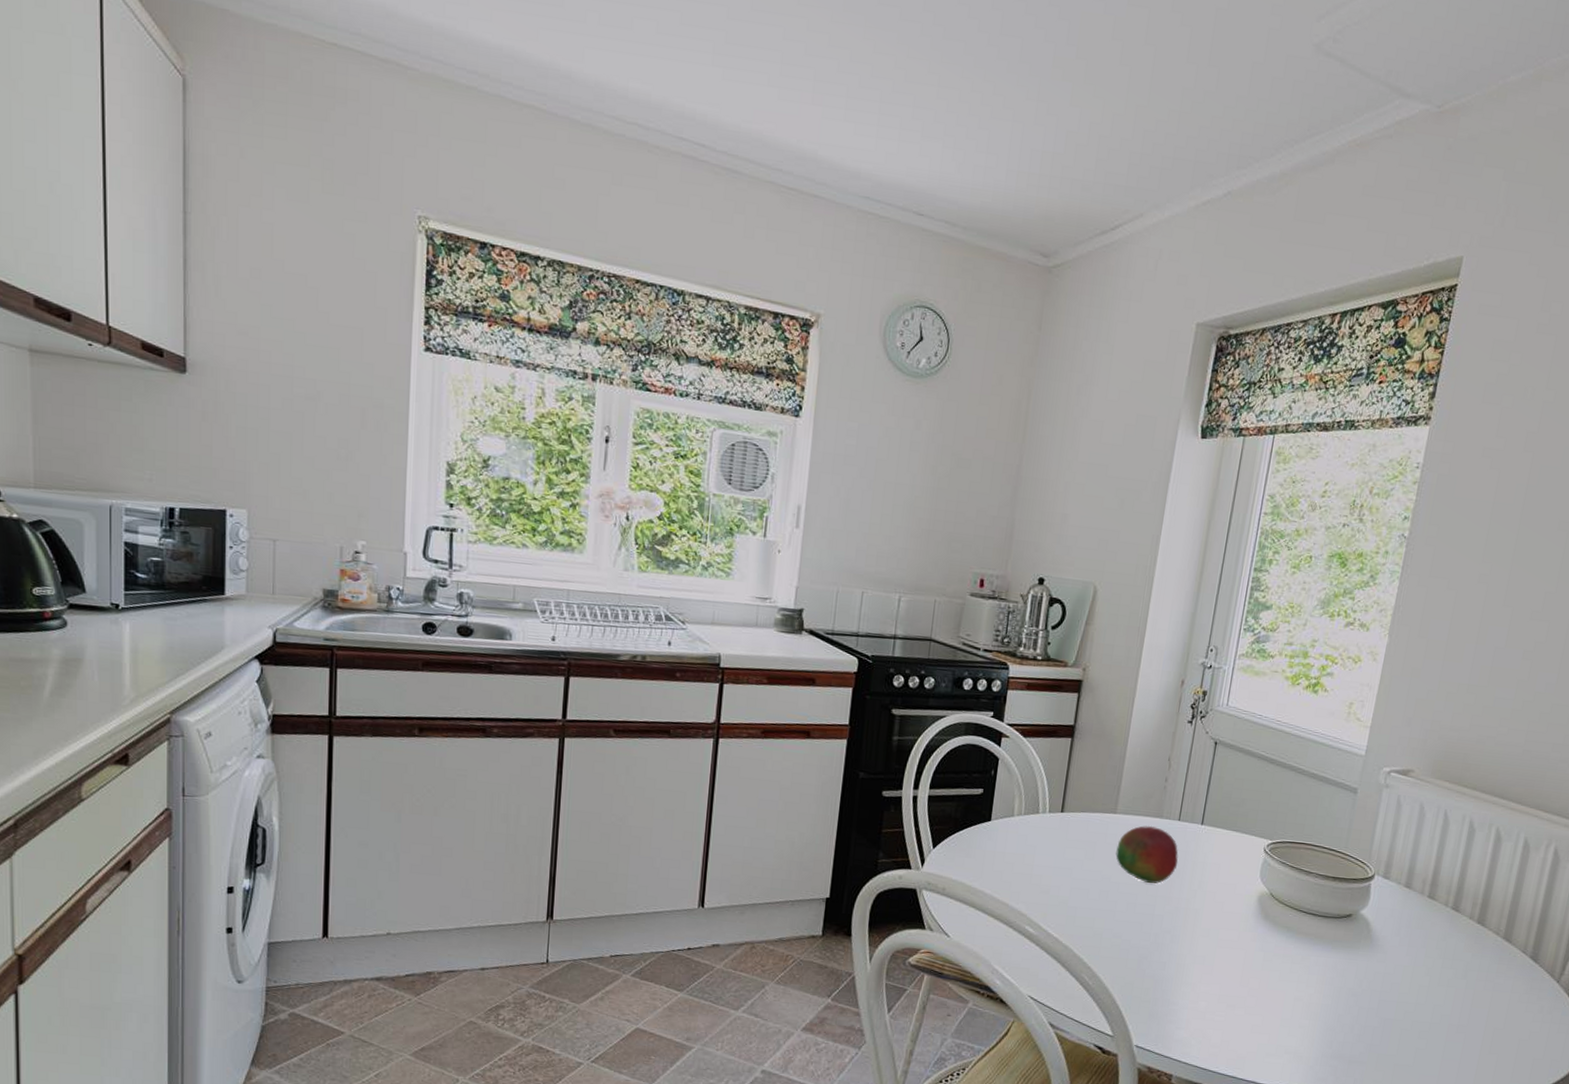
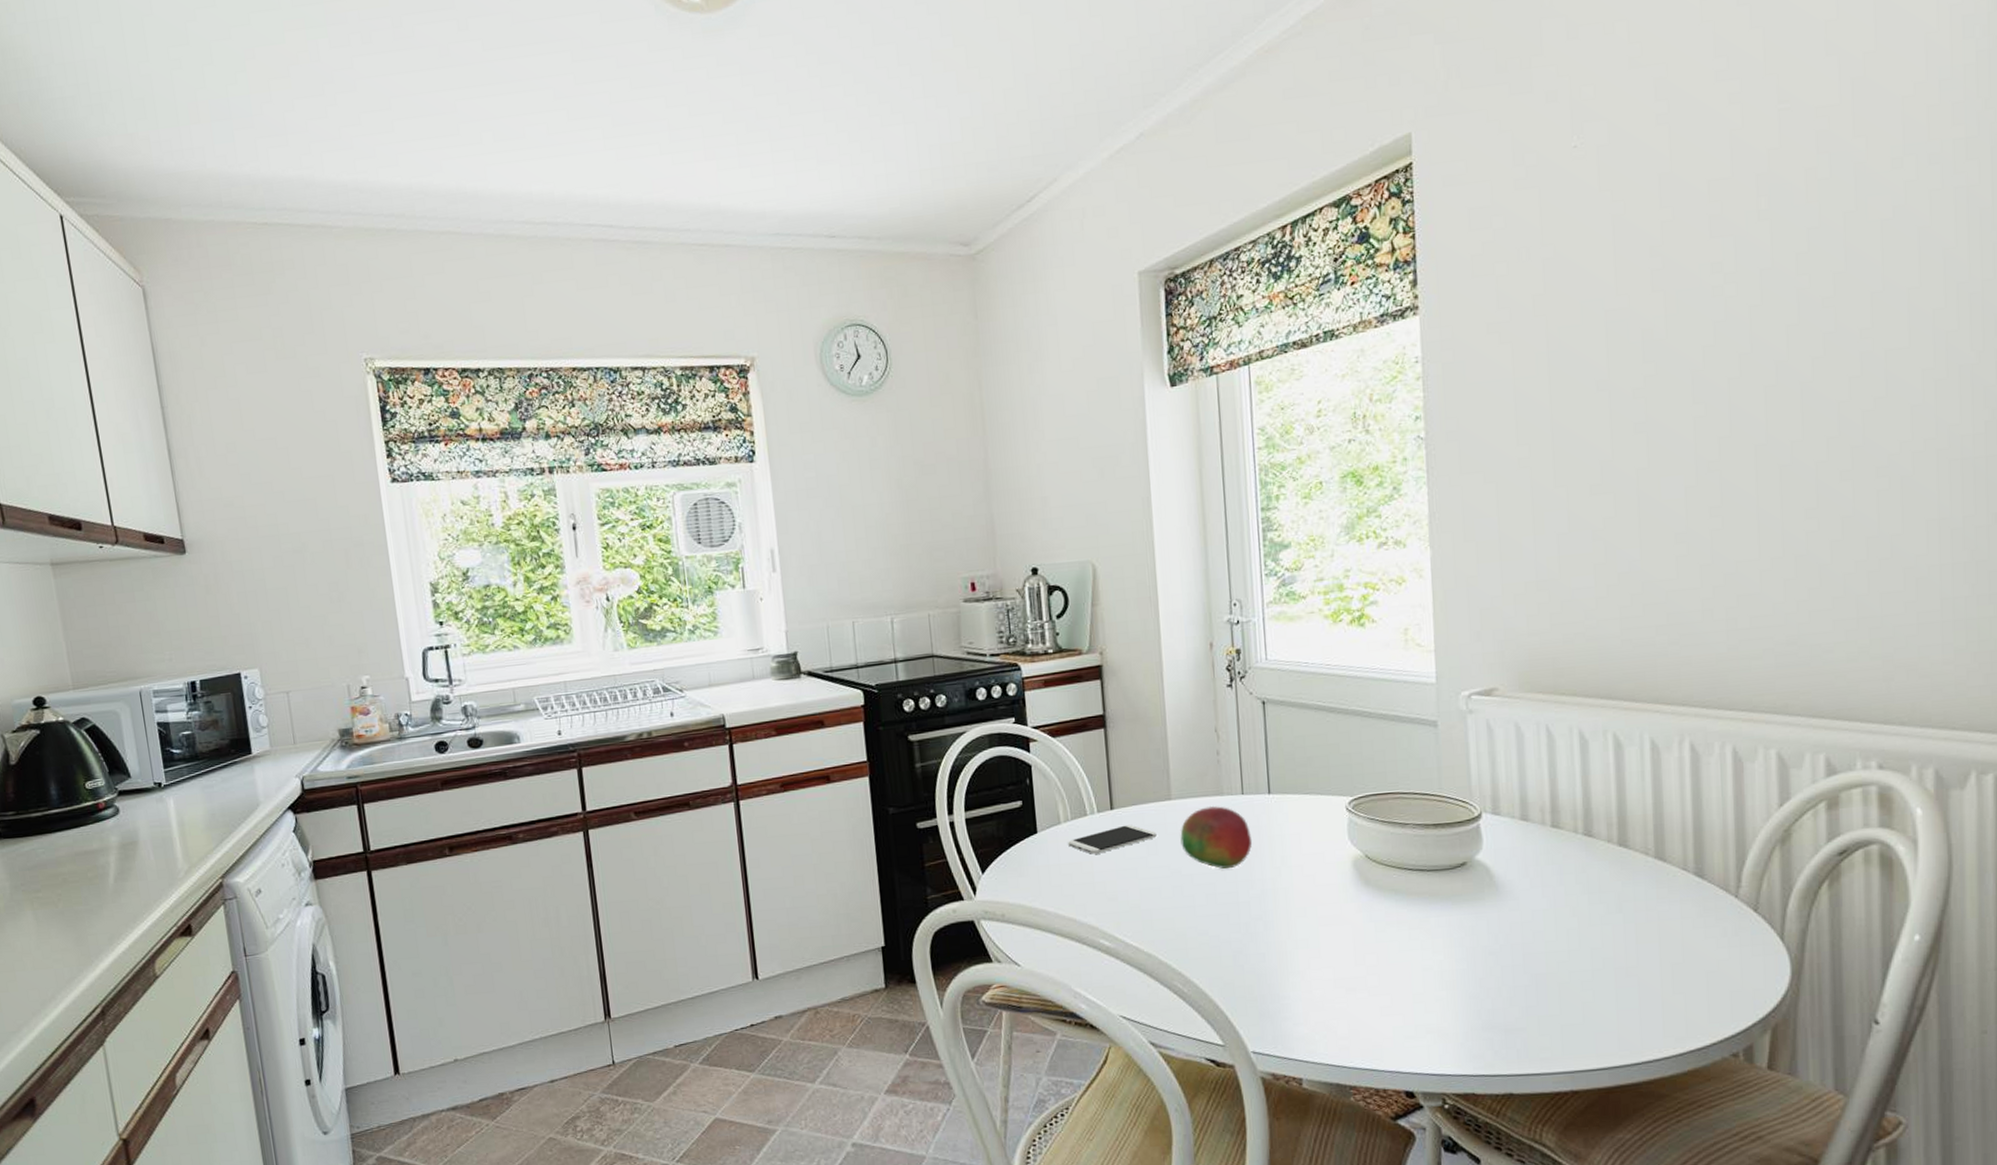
smartphone: none [1016,828,1097,850] -> present [1068,824,1157,854]

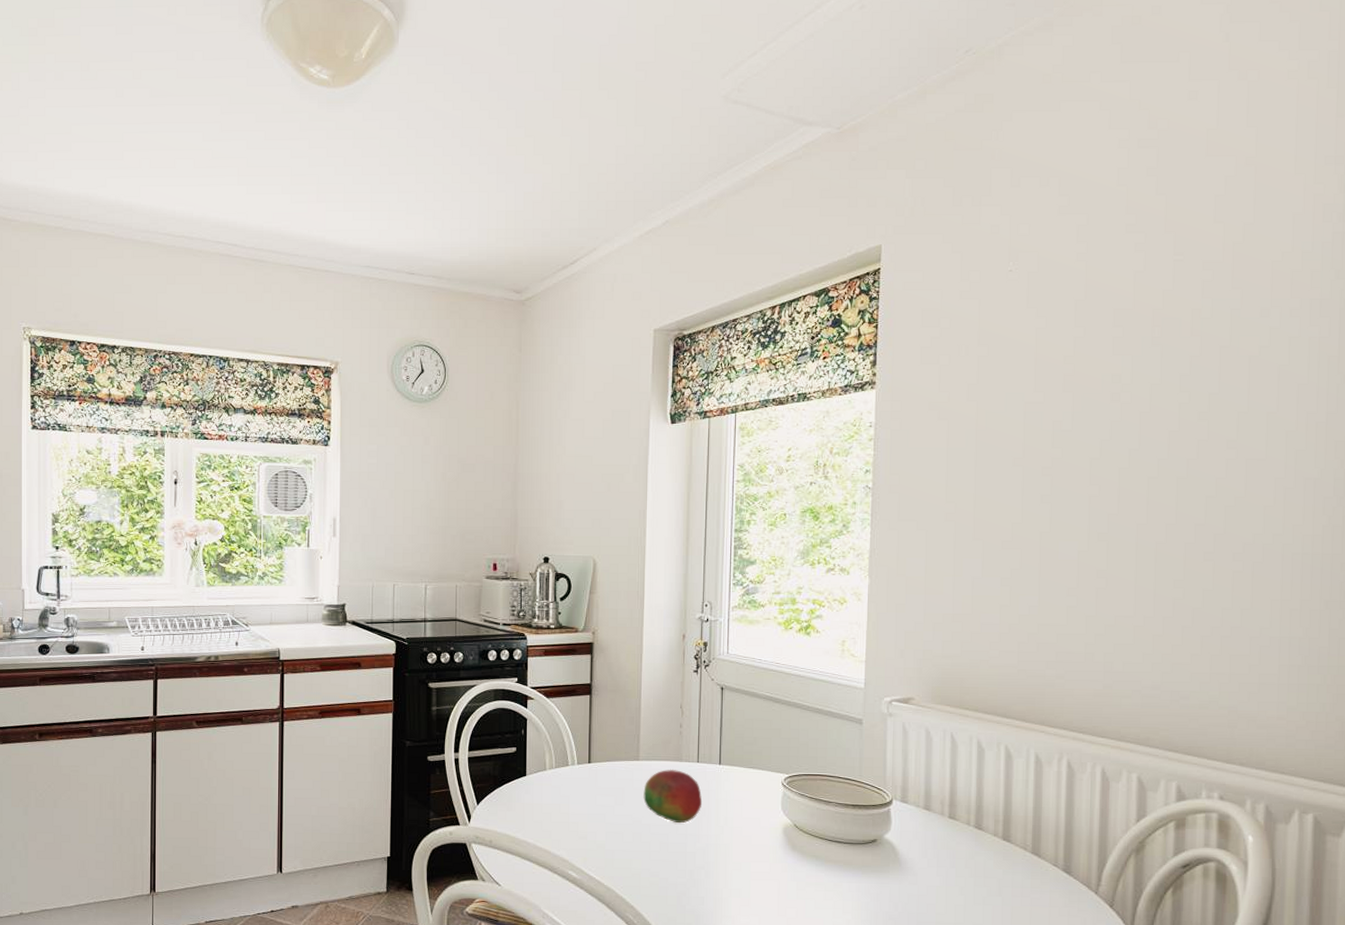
smartphone: present [1068,824,1157,854] -> none [551,777,624,799]

